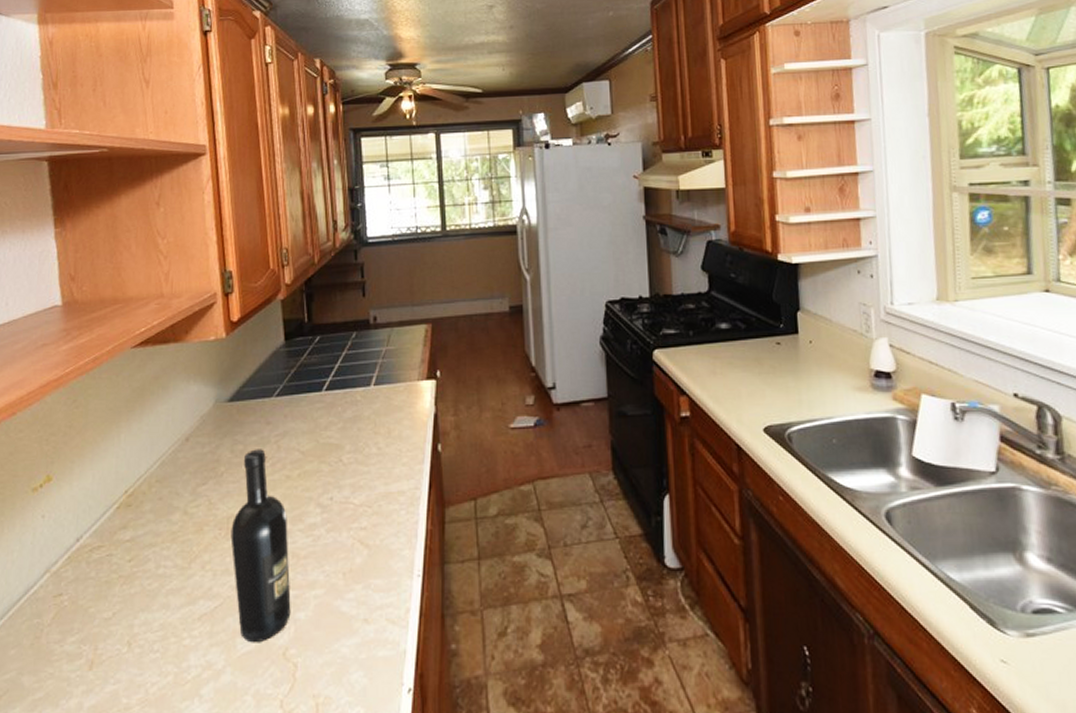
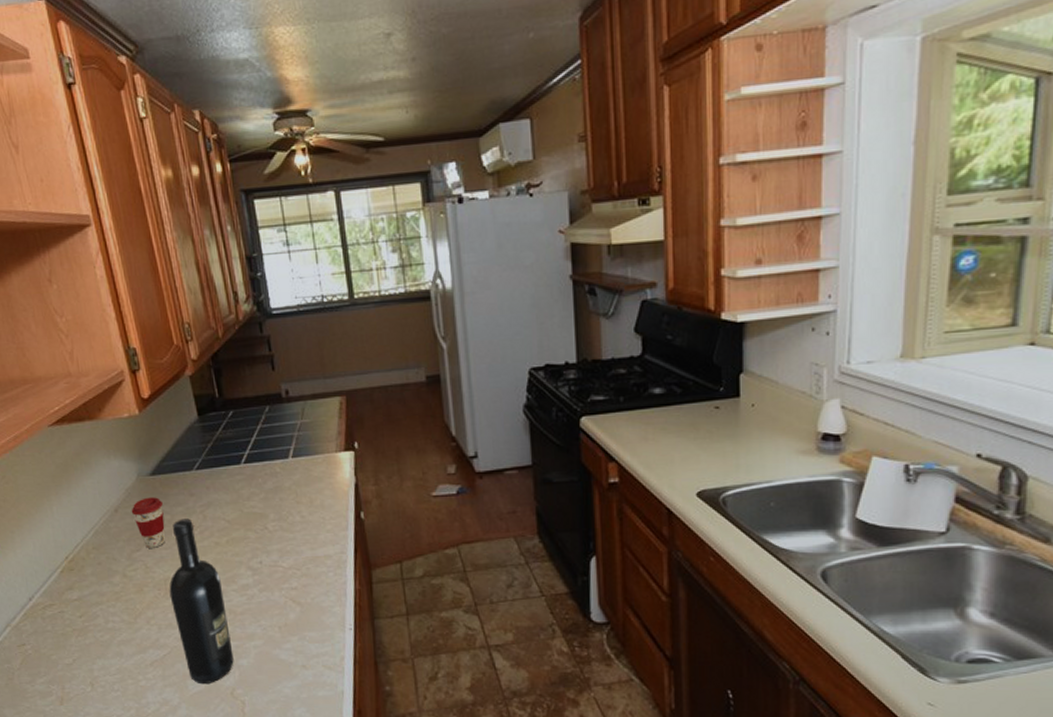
coffee cup: none [203,425,237,481] -> present [131,497,165,548]

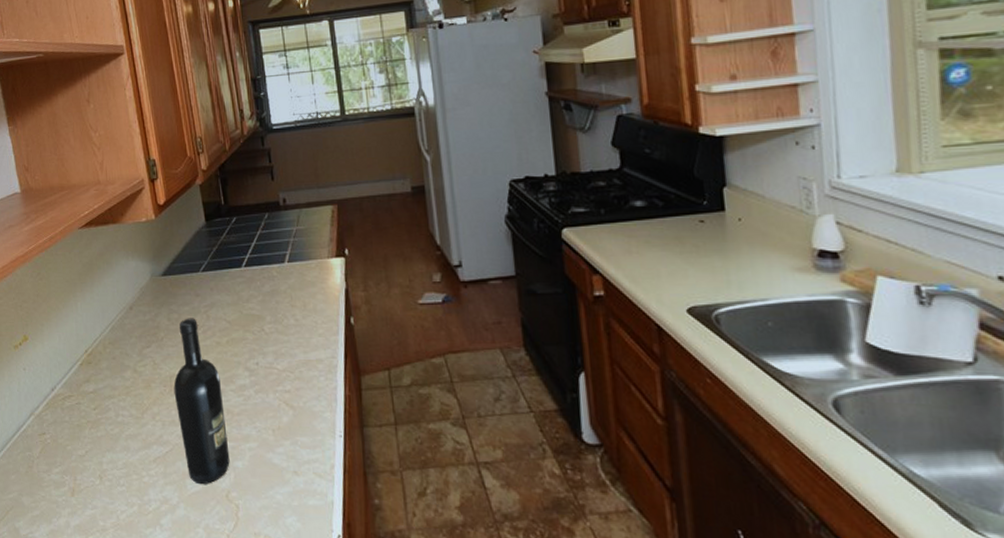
coffee cup: present [131,497,165,548] -> none [144,296,173,345]

